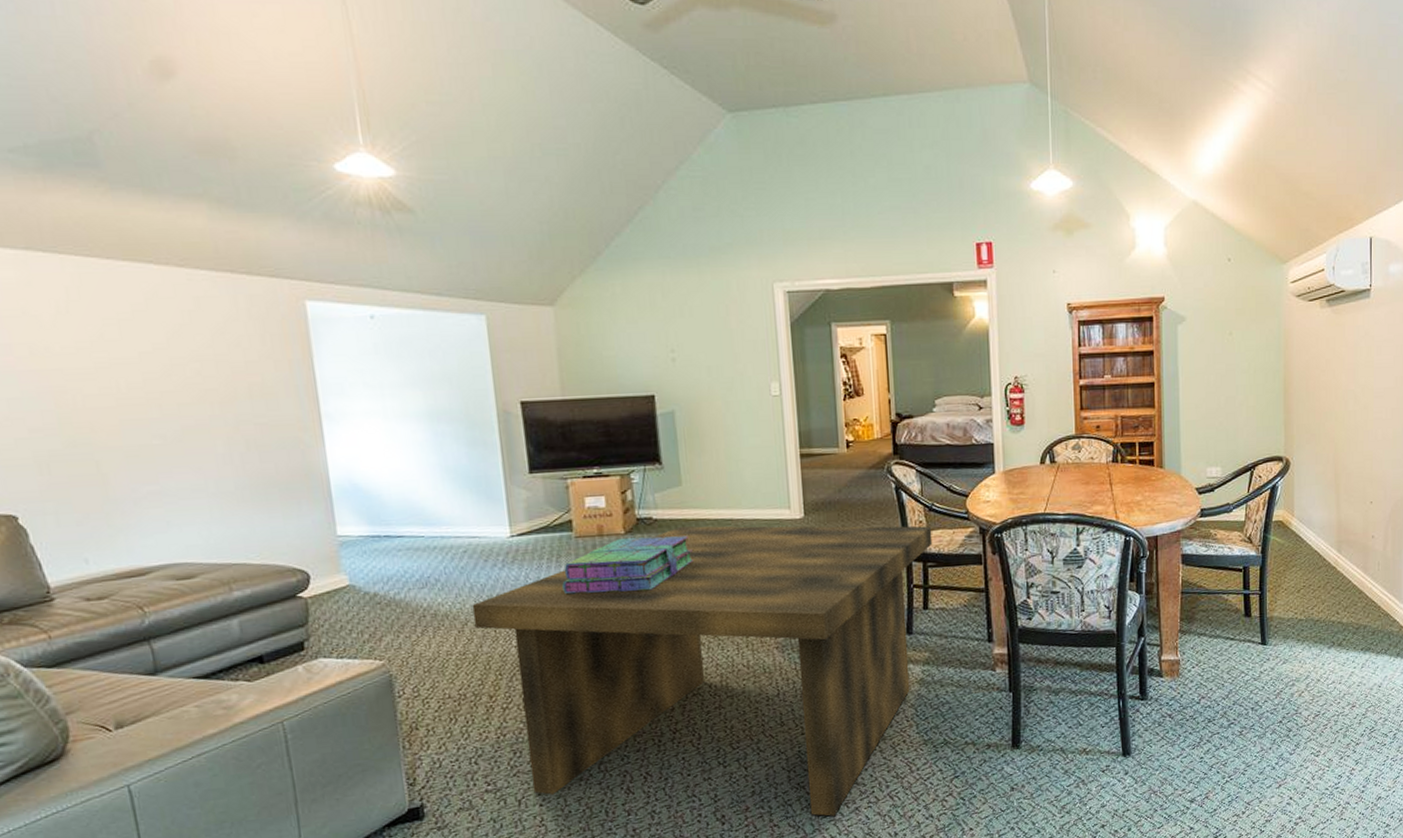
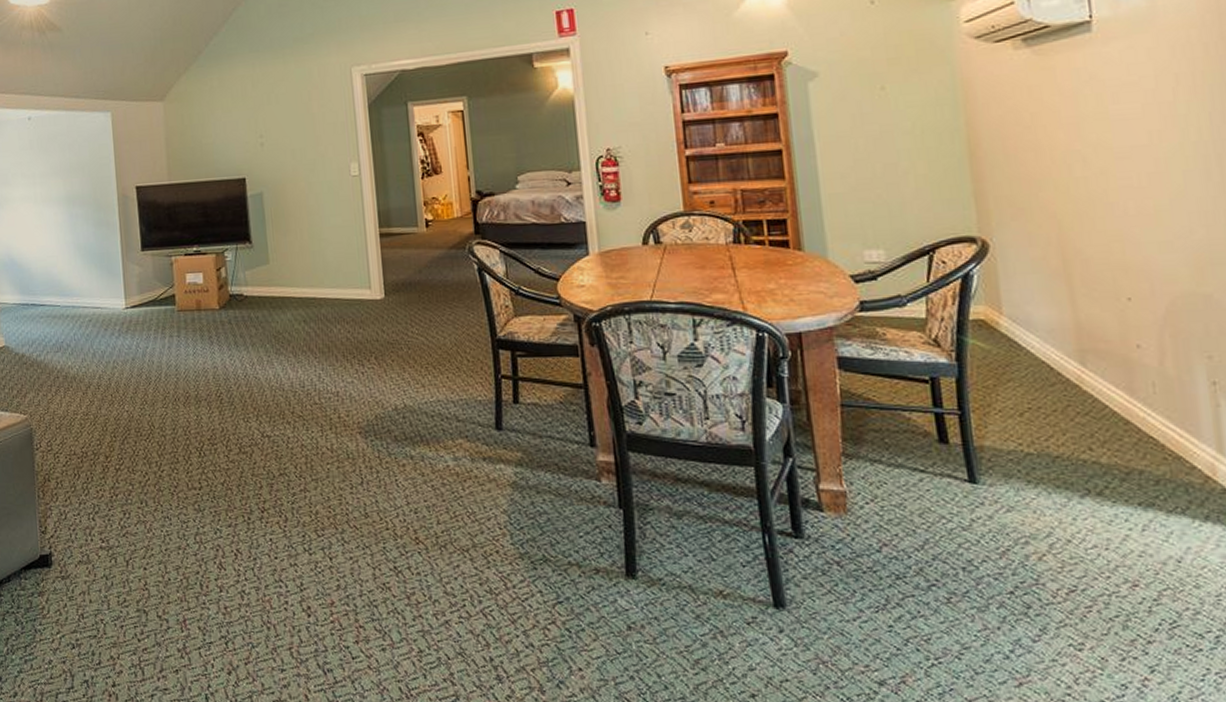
coffee table: present [472,526,933,816] -> none [94,303,521,626]
stack of books: present [562,535,693,595] -> none [166,313,280,366]

